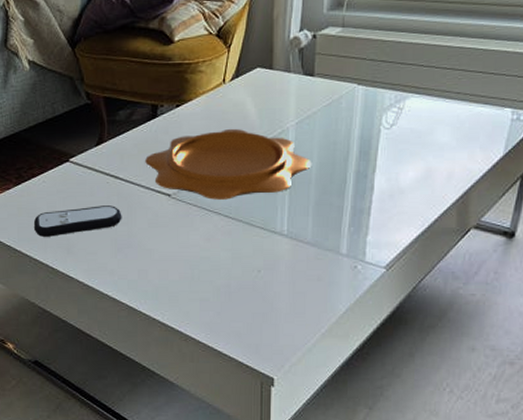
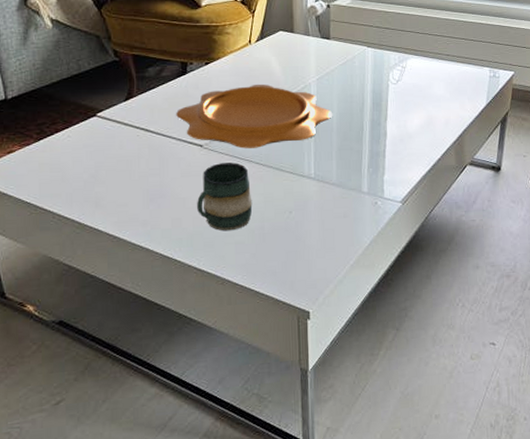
remote control: present [33,206,122,237] -> none [57,157,154,192]
mug: none [163,214,219,287] -> present [197,162,253,231]

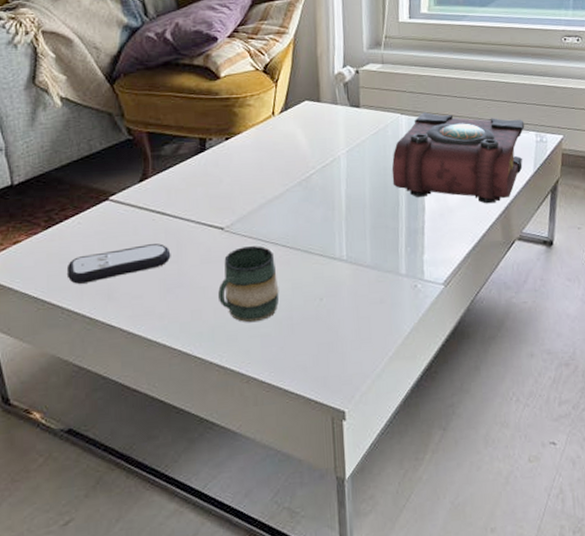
remote control: none [57,157,154,192] -> present [66,243,171,284]
decorative bowl: present [176,83,333,149] -> none [195,158,366,230]
book: none [357,46,480,132] -> present [391,112,525,204]

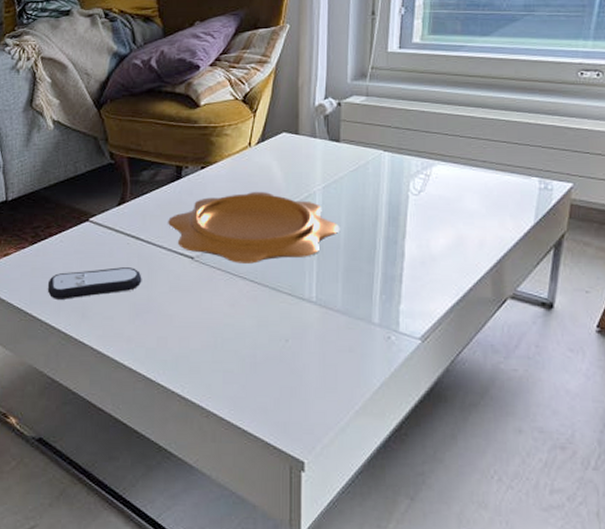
decorative bowl: none [195,158,366,230] -> present [168,191,340,264]
mug: present [218,246,280,323] -> none [184,278,244,357]
book: present [391,112,525,204] -> none [370,150,527,255]

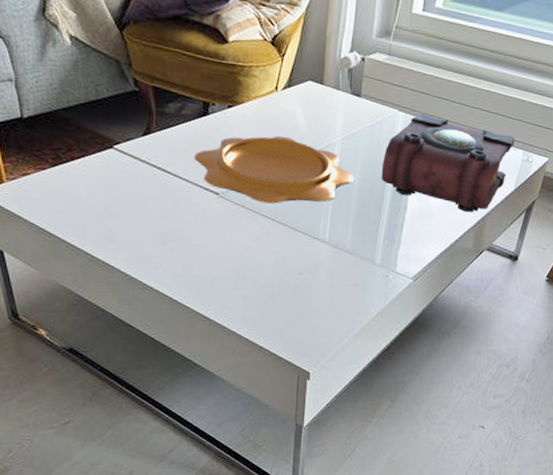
remote control: present [47,267,142,300] -> none [71,196,169,224]
book: none [370,150,527,255] -> present [381,112,515,213]

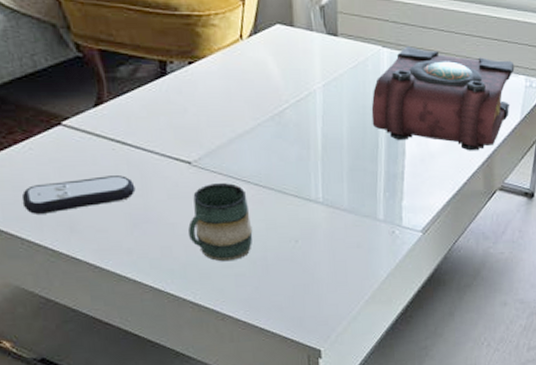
remote control: none [71,196,169,224] -> present [21,175,136,214]
decorative bowl: present [194,135,355,204] -> none [157,89,343,167]
mug: none [209,214,264,284] -> present [188,183,253,262]

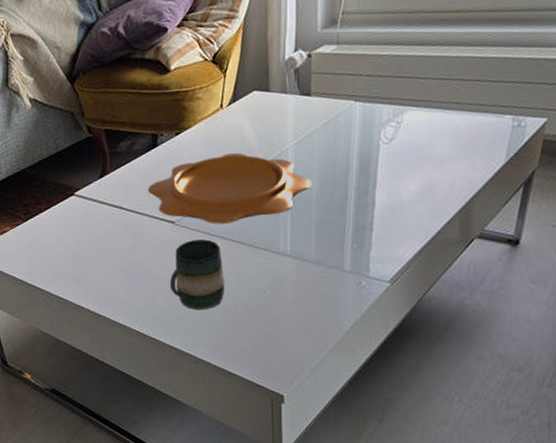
remote control: present [21,175,136,214] -> none [43,235,129,270]
decorative bowl: none [157,89,343,167] -> present [148,152,313,224]
book: present [371,46,515,151] -> none [341,97,500,199]

